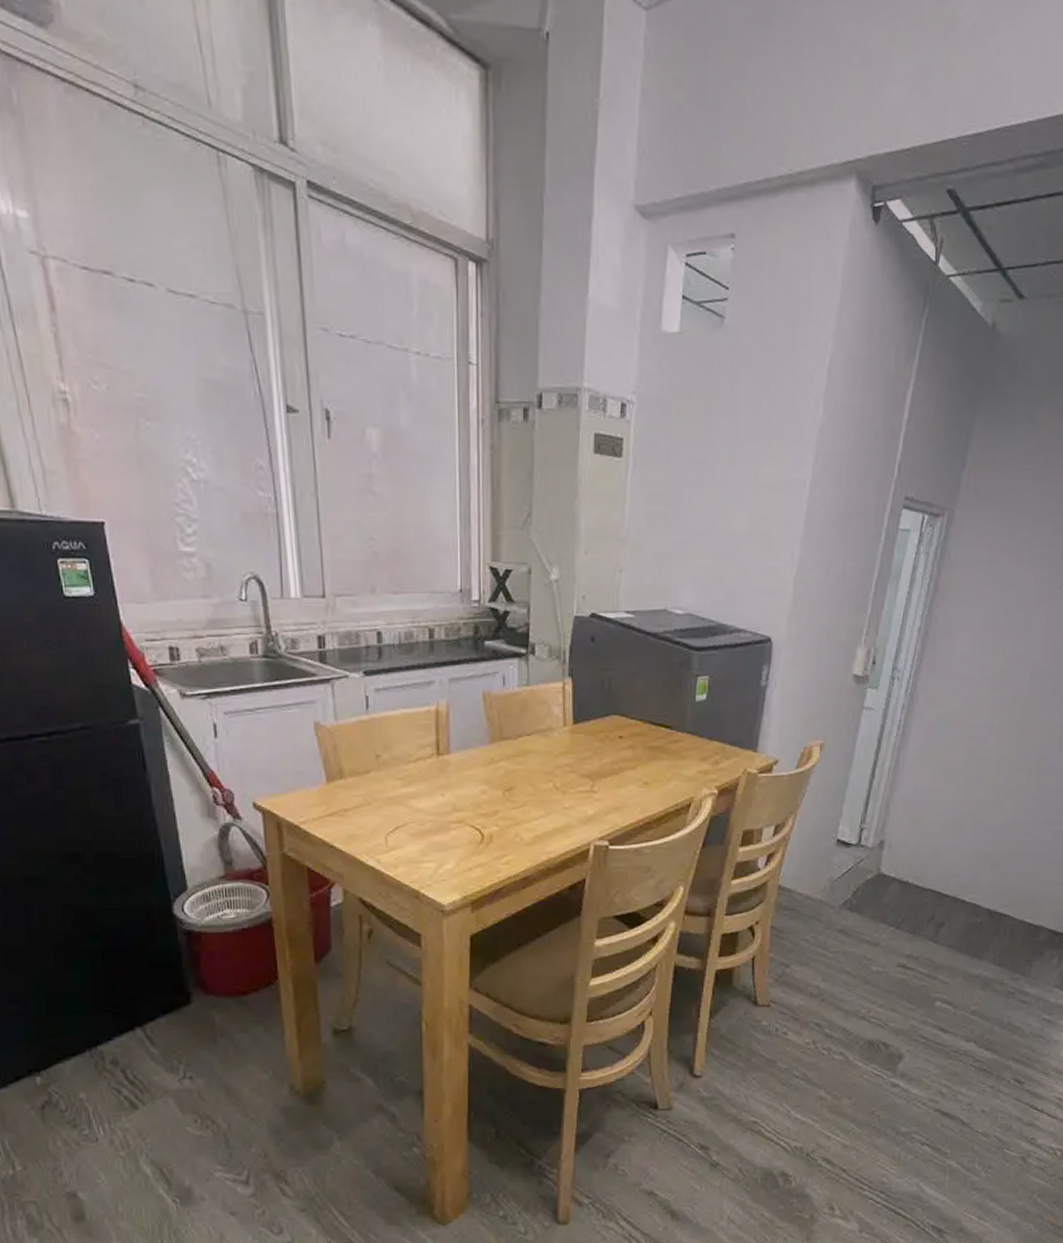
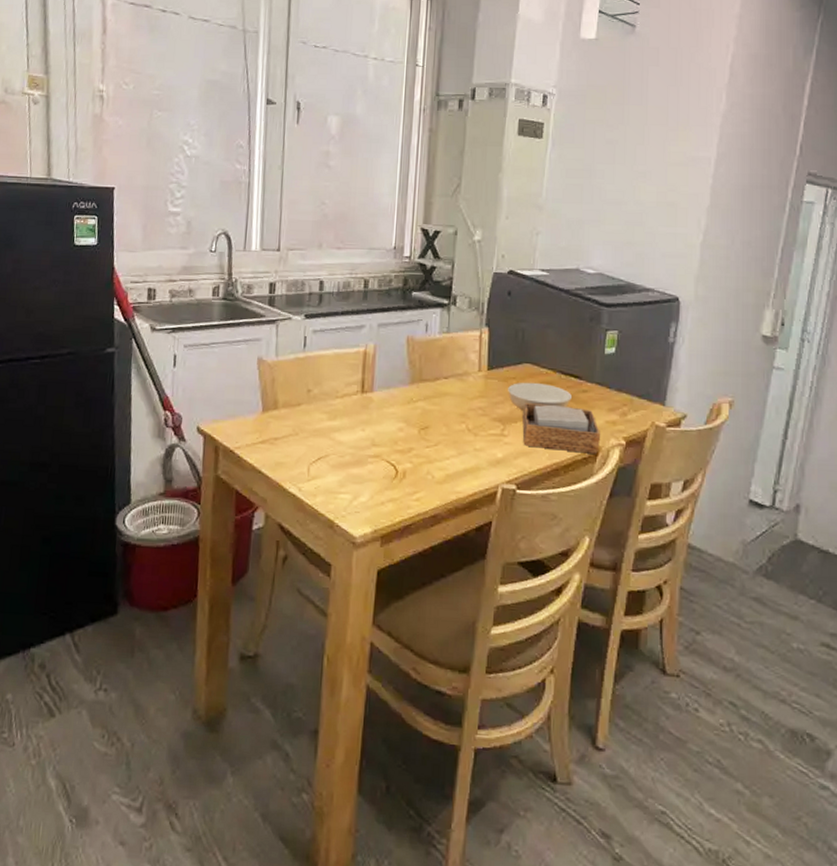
bowl: none [596,735,662,765] -> present [508,382,572,411]
napkin holder: none [613,755,692,805] -> present [522,402,600,454]

